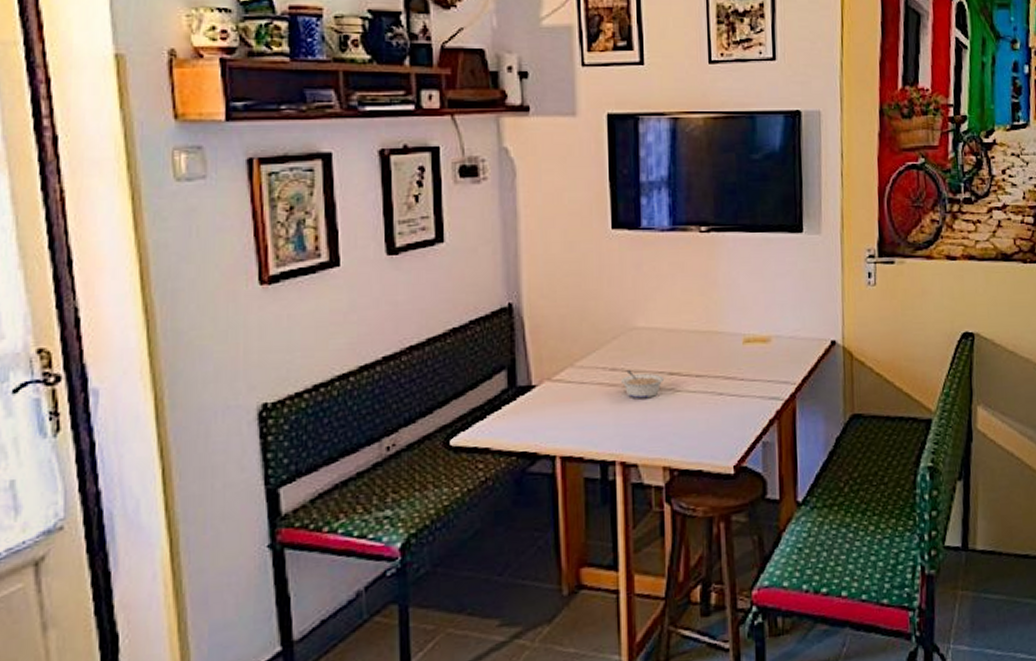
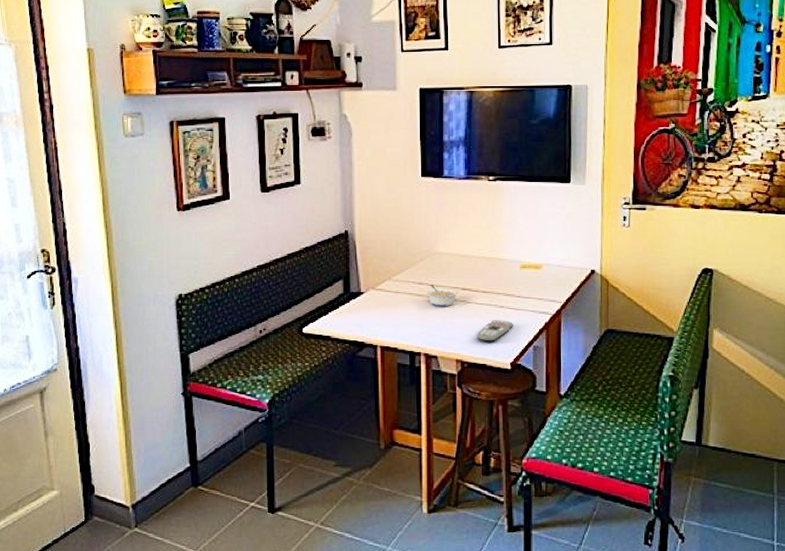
remote control: none [688,411,736,441] -> present [476,320,513,341]

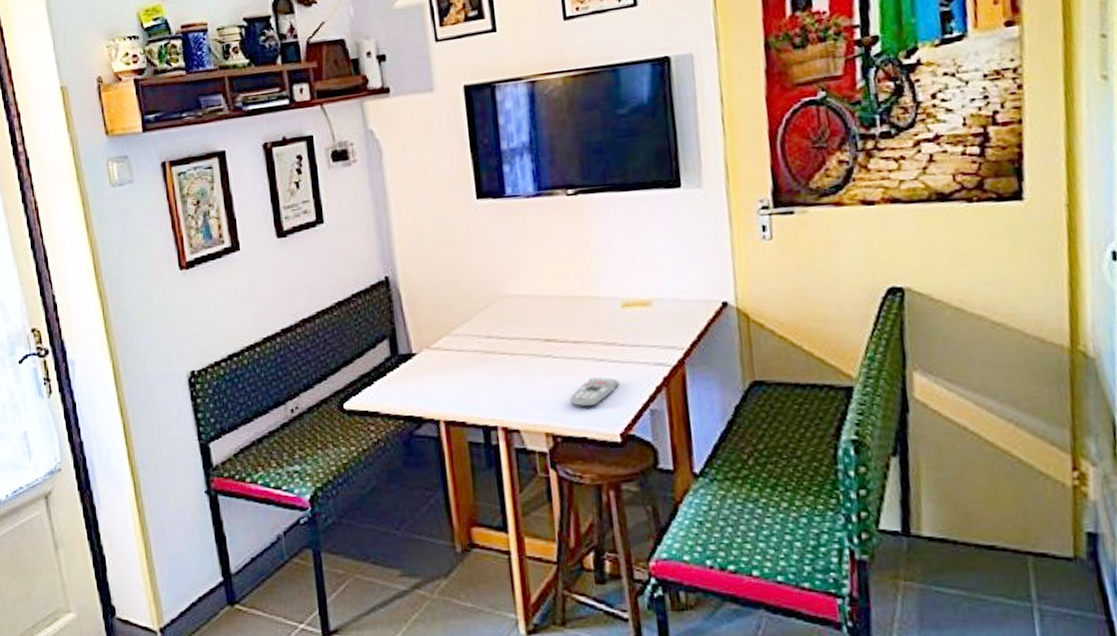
legume: present [425,285,459,307] -> none [496,337,541,366]

